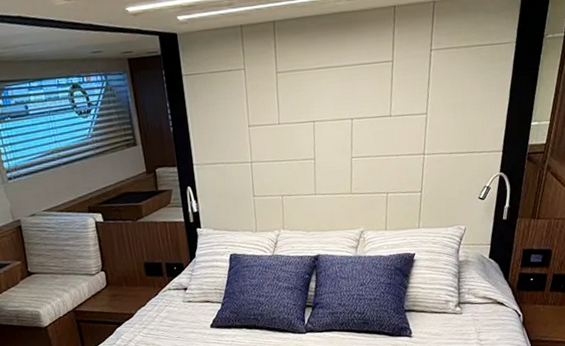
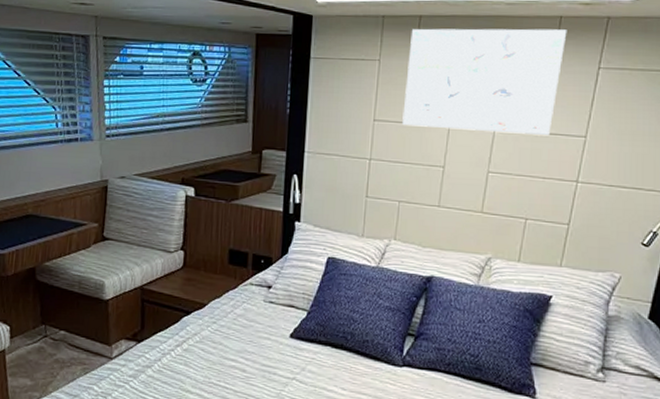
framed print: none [268,18,402,127] -> present [402,28,567,135]

